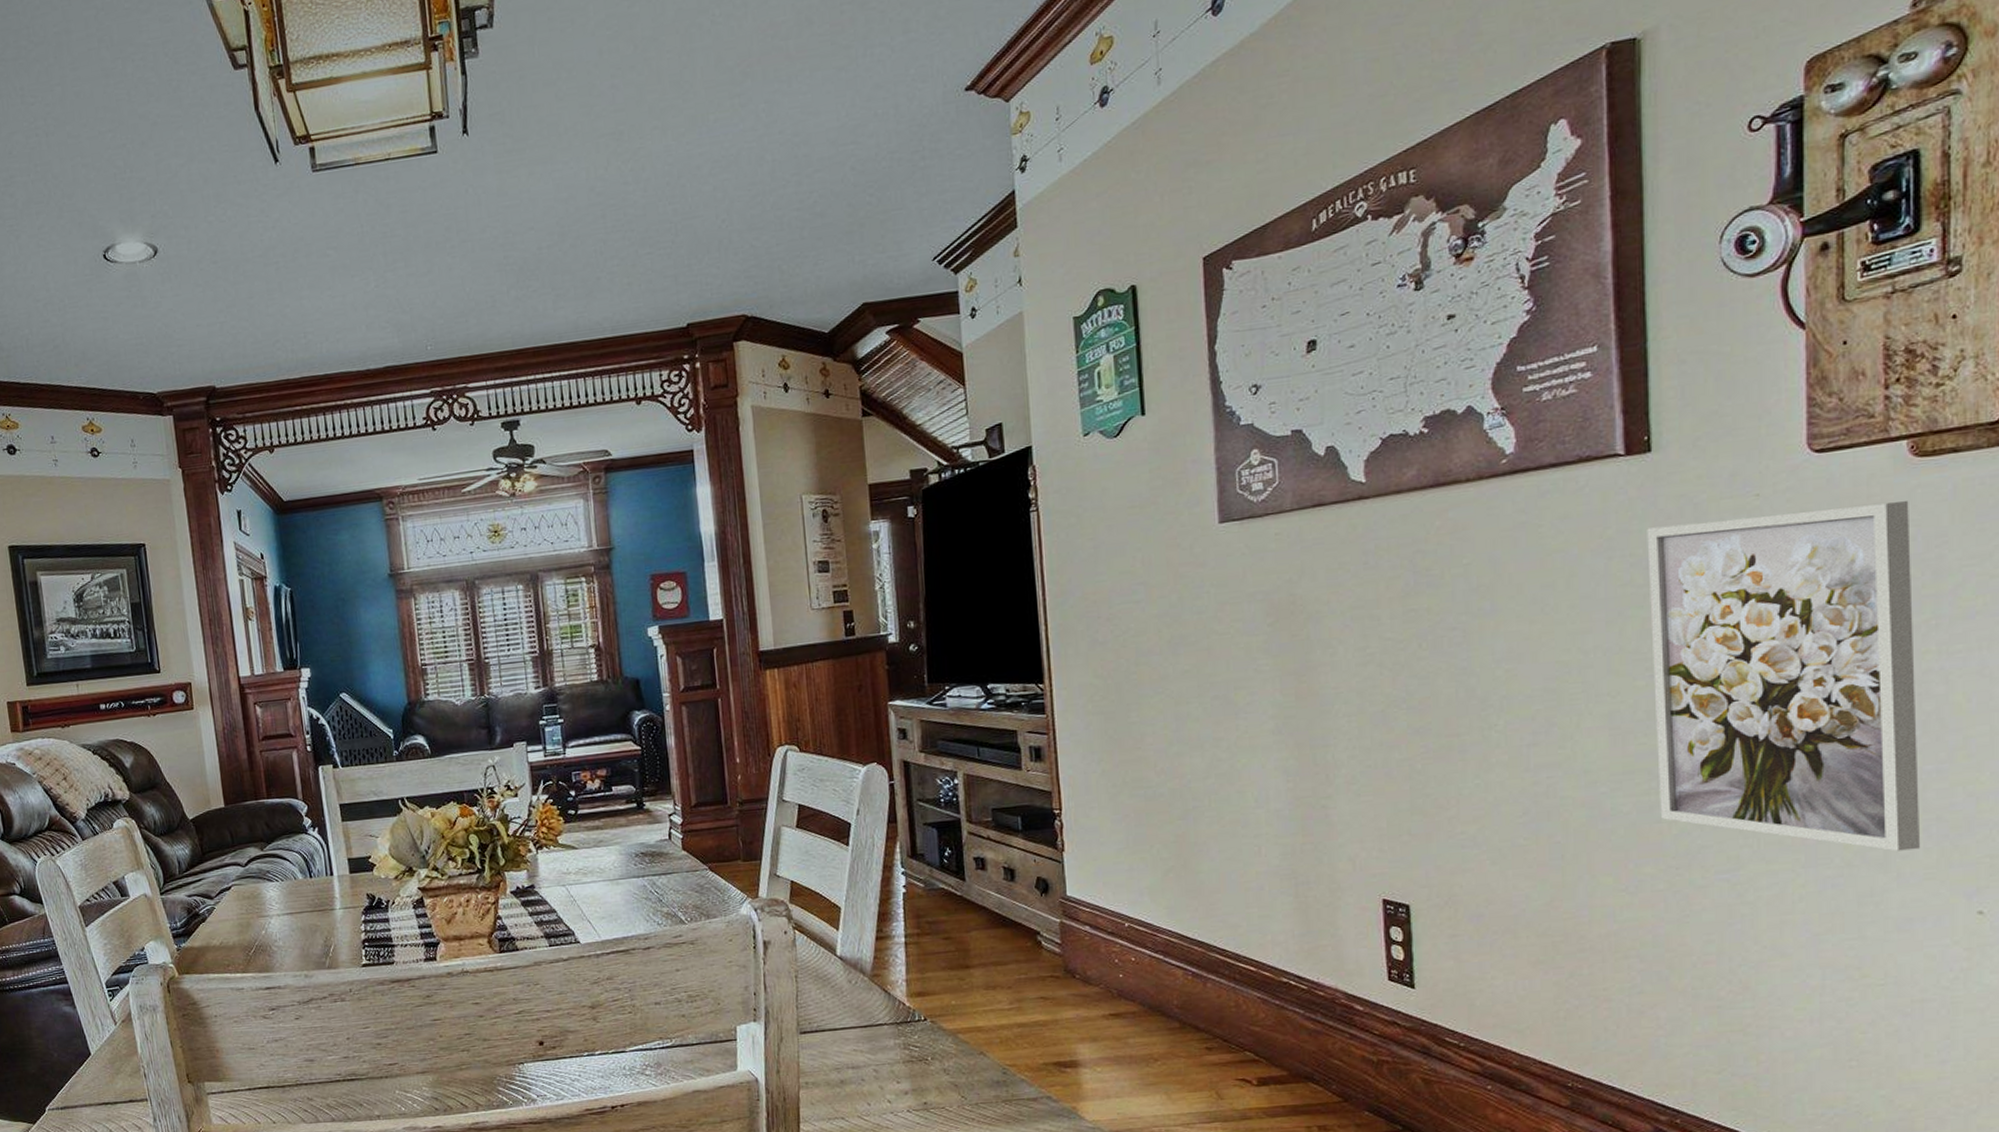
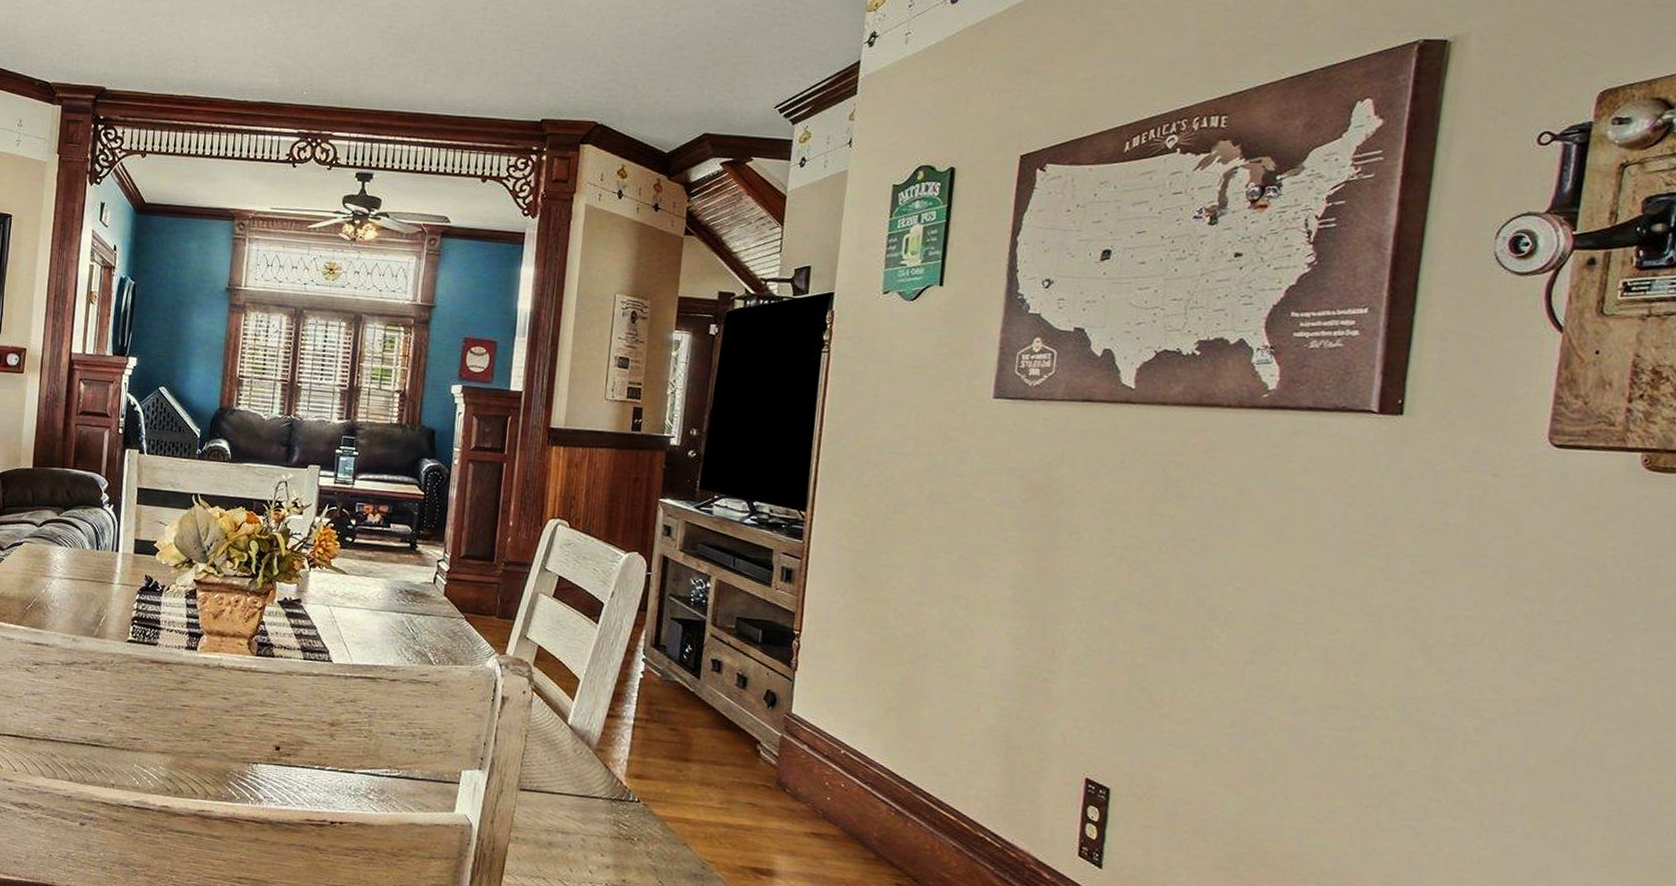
wall art: present [1647,501,1921,851] -> none [1358,484,1635,837]

